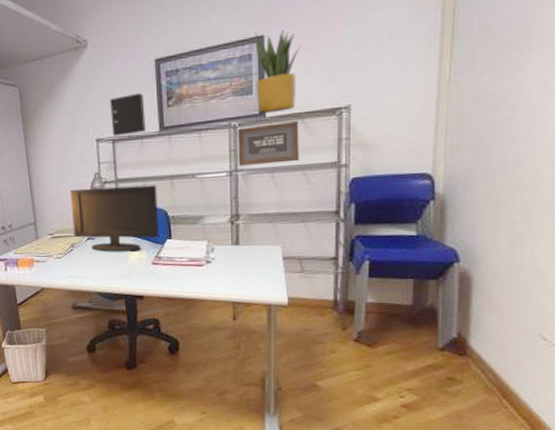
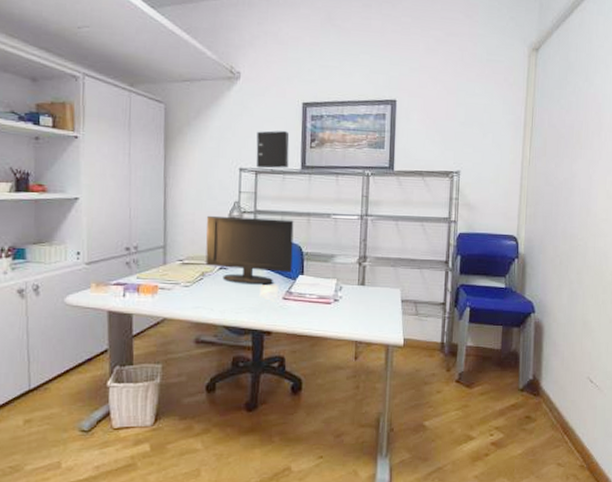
picture frame: present [237,121,299,166] -> none [368,177,420,214]
planter: present [254,30,302,115] -> none [387,96,425,168]

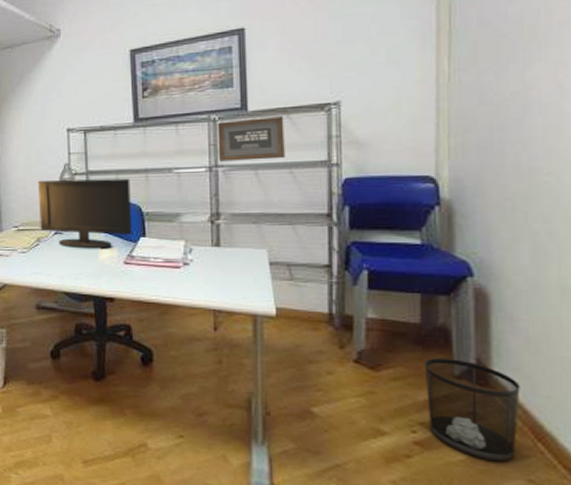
binder: present [256,130,290,169] -> none [82,82,119,127]
picture frame: none [368,177,420,214] -> present [217,116,285,162]
waste bin: none [501,376,557,453] -> present [424,358,520,462]

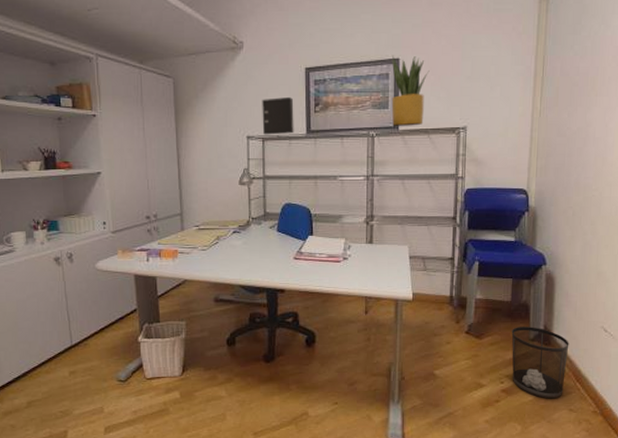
monitor: present [37,178,132,249] -> none [218,183,302,246]
binder: none [82,82,119,127] -> present [262,96,294,135]
picture frame: present [217,116,285,162] -> none [374,136,426,172]
planter: none [234,23,285,108] -> present [391,55,430,127]

